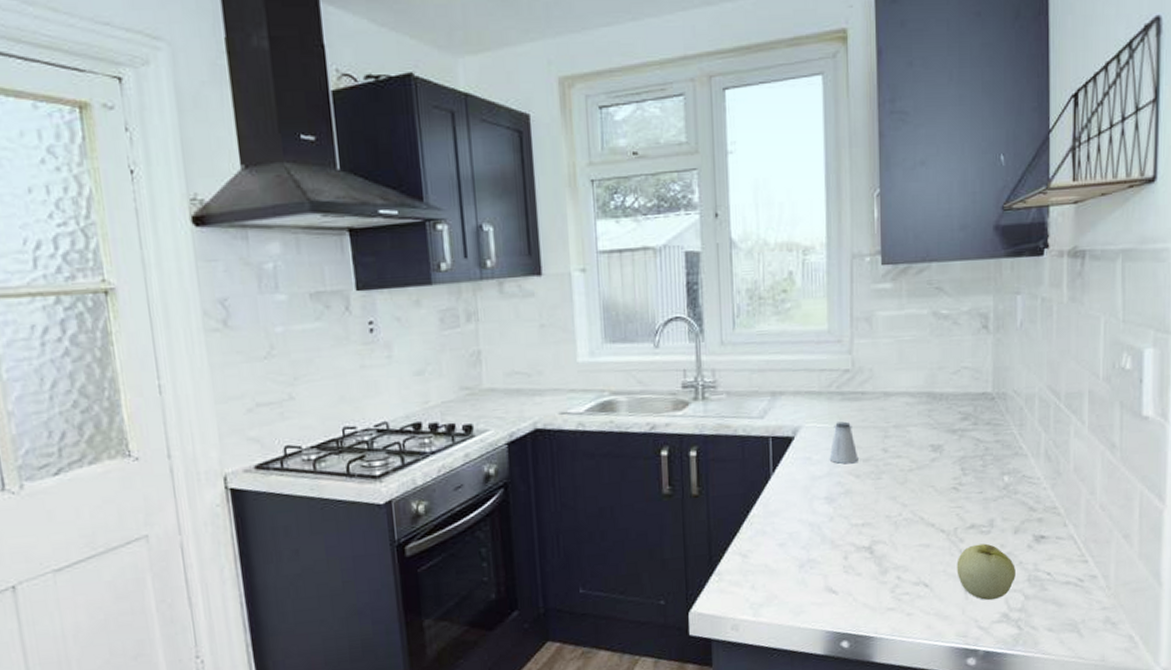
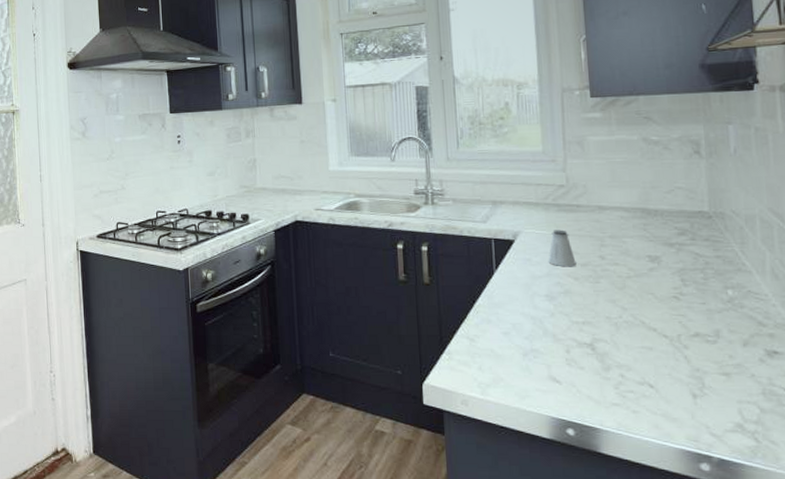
apple: present [956,543,1016,601] -> none [682,352,748,409]

